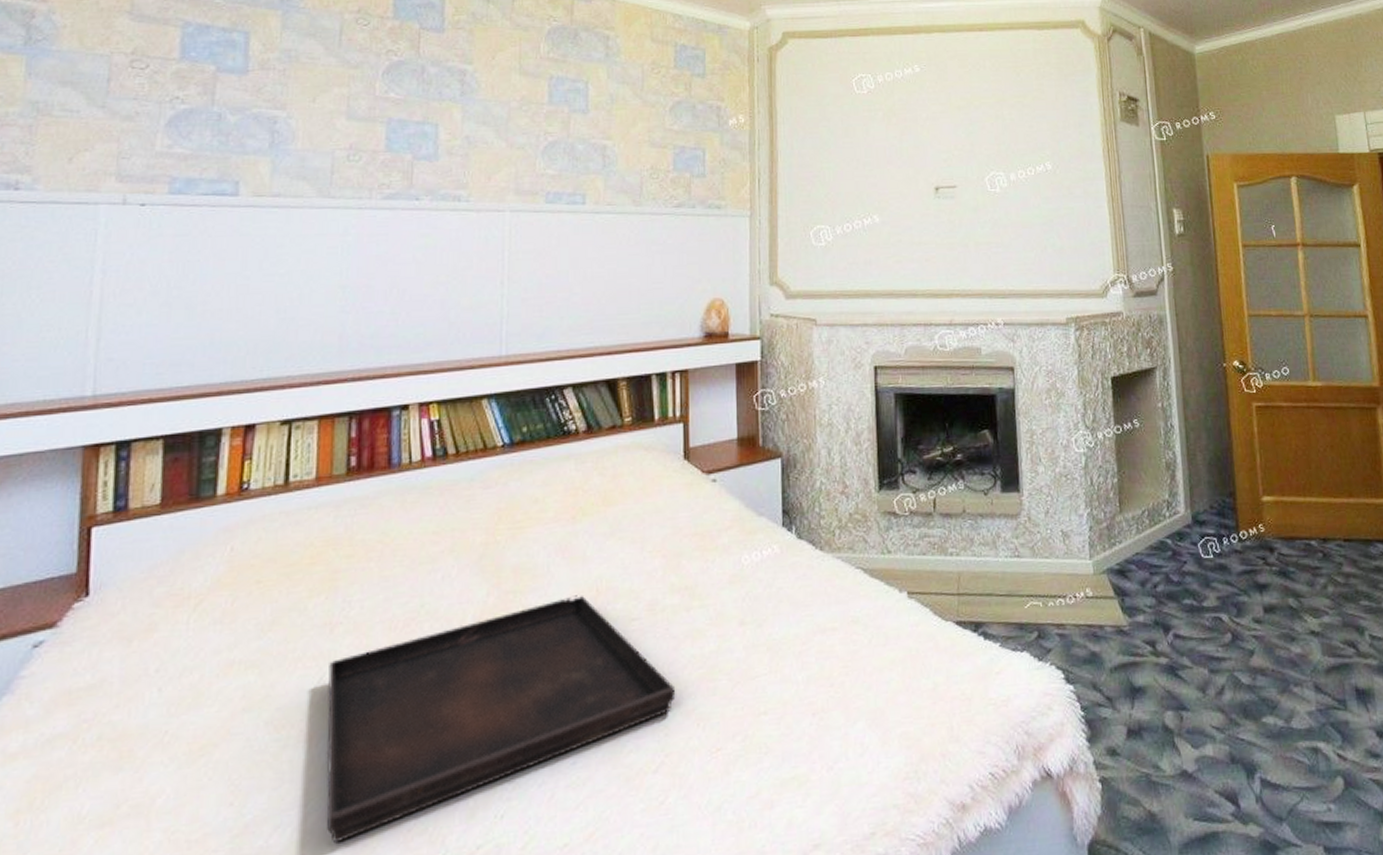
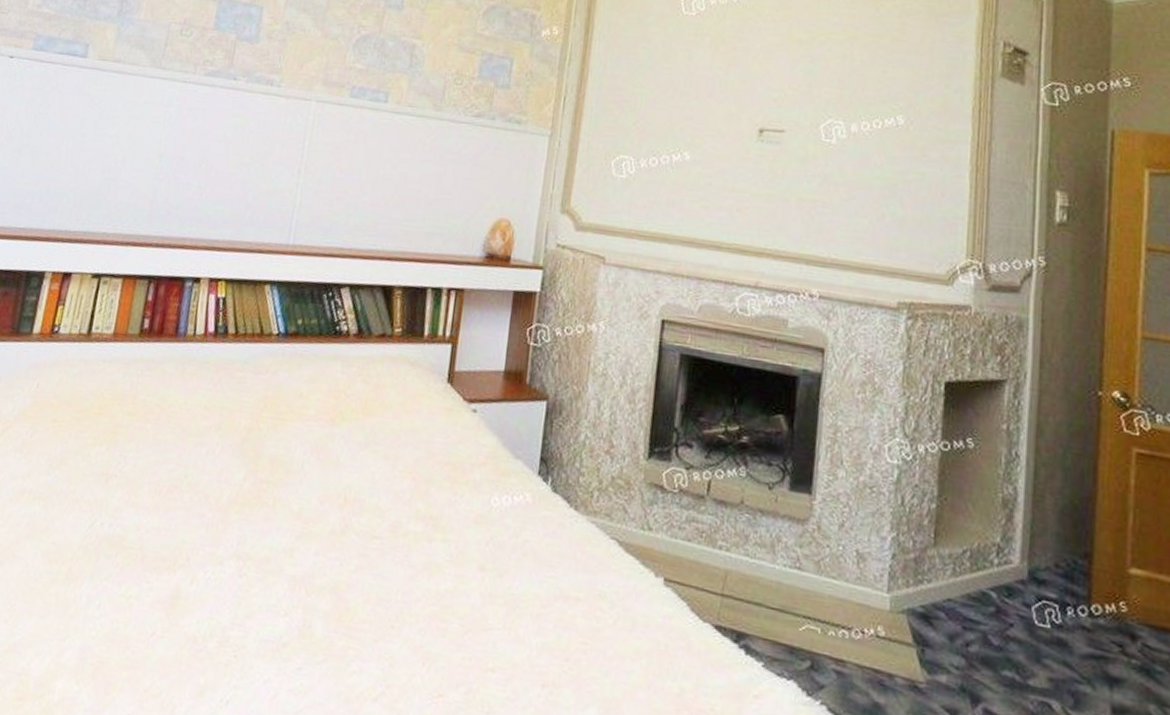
serving tray: present [326,595,676,844] -> none [78,499,407,684]

